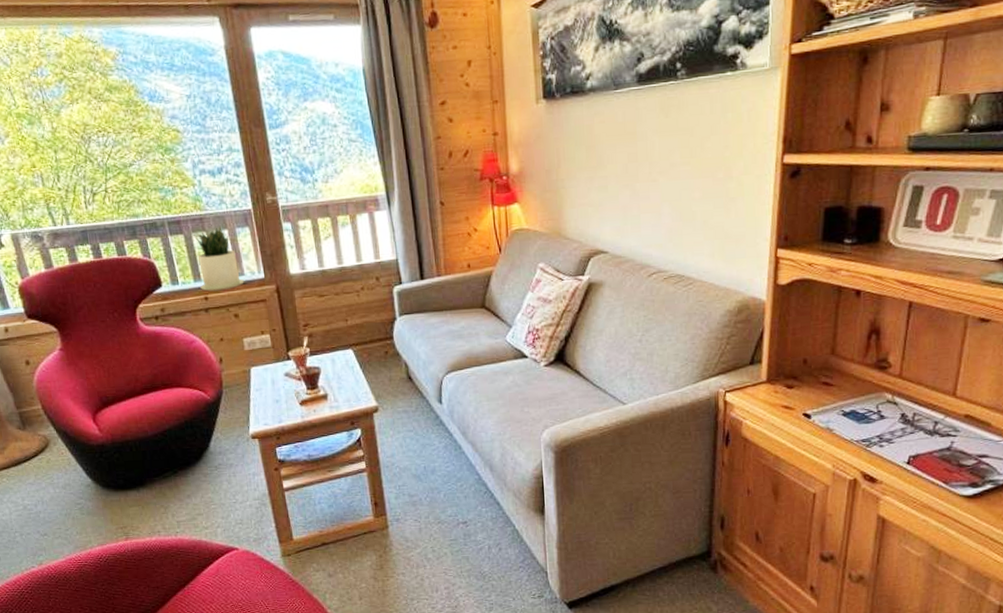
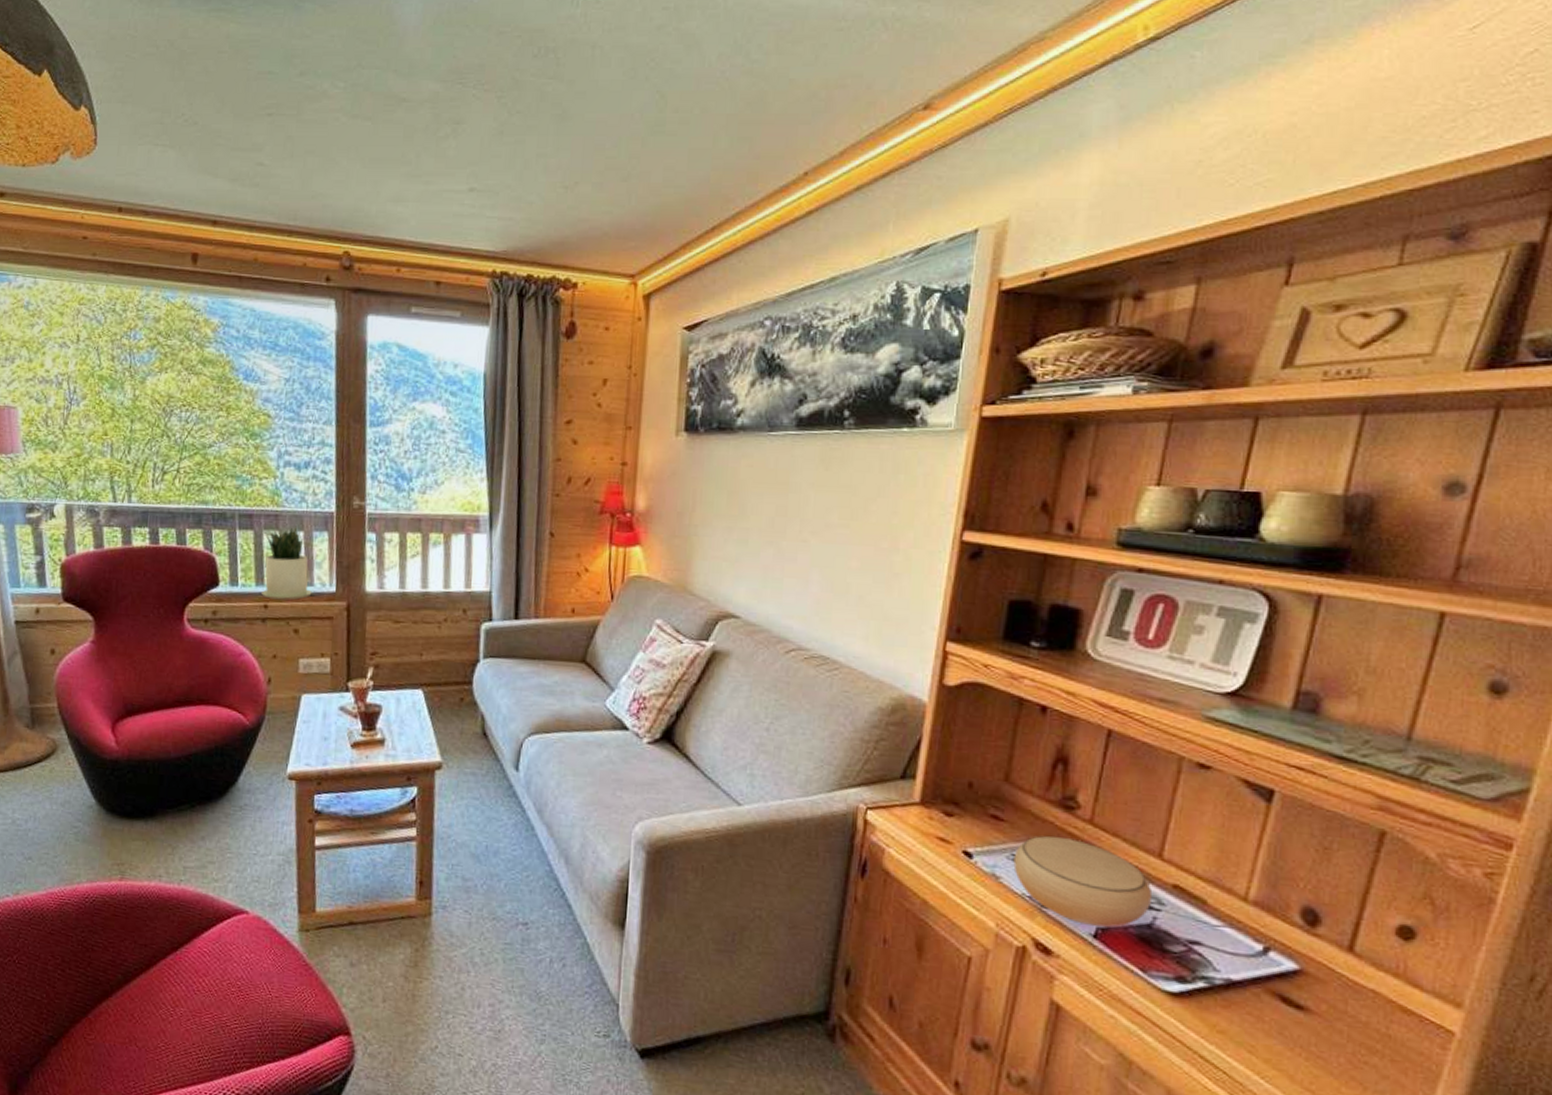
bowl: none [842,392,950,456] -> present [1013,836,1153,928]

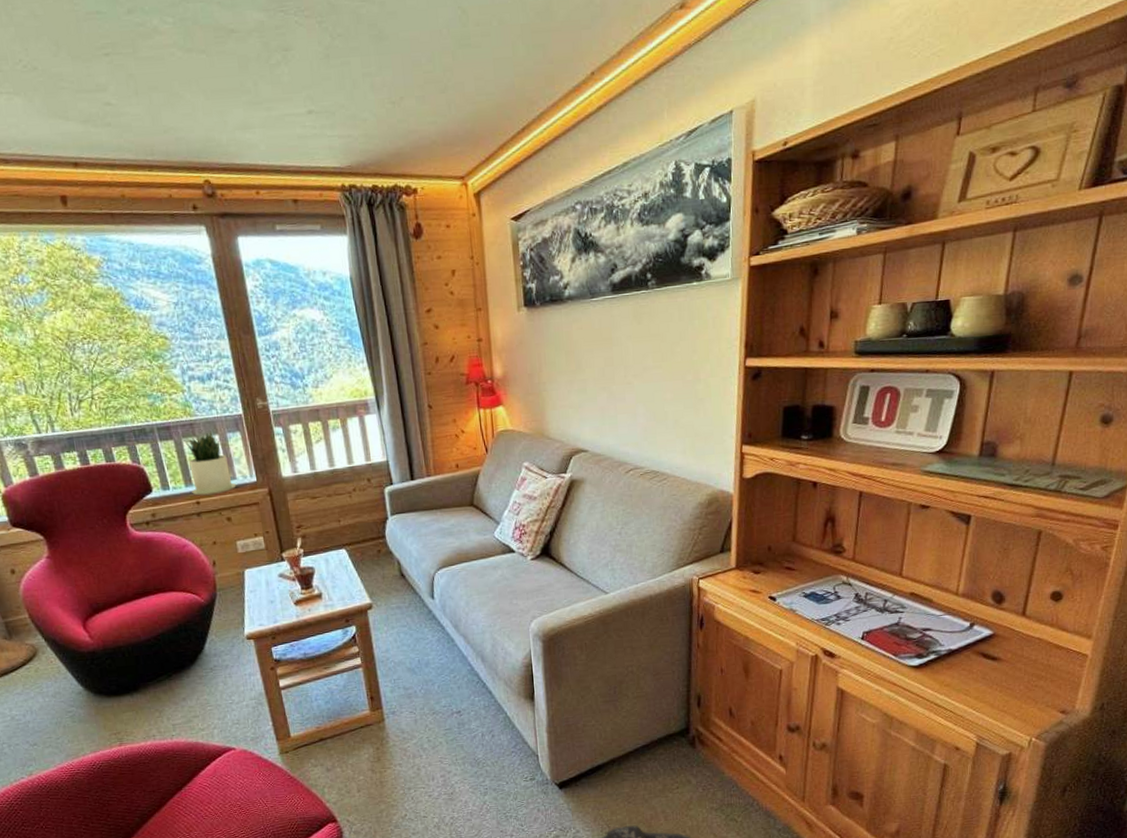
bowl: present [1013,836,1153,928] -> none [804,574,898,632]

